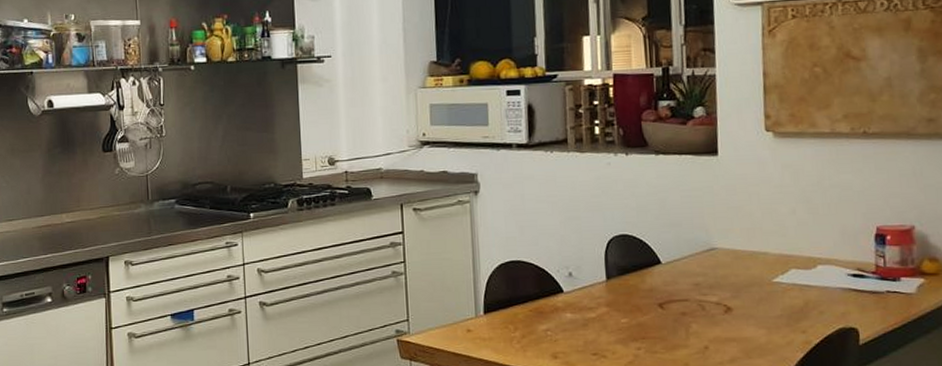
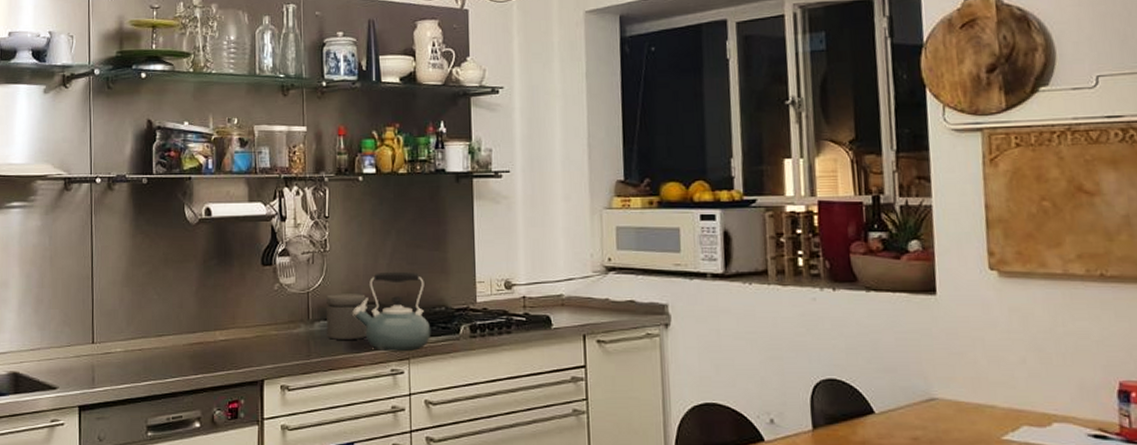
jar: none [164,174,202,217] -> present [326,294,367,340]
kettle: none [189,152,262,227] -> present [352,271,431,352]

